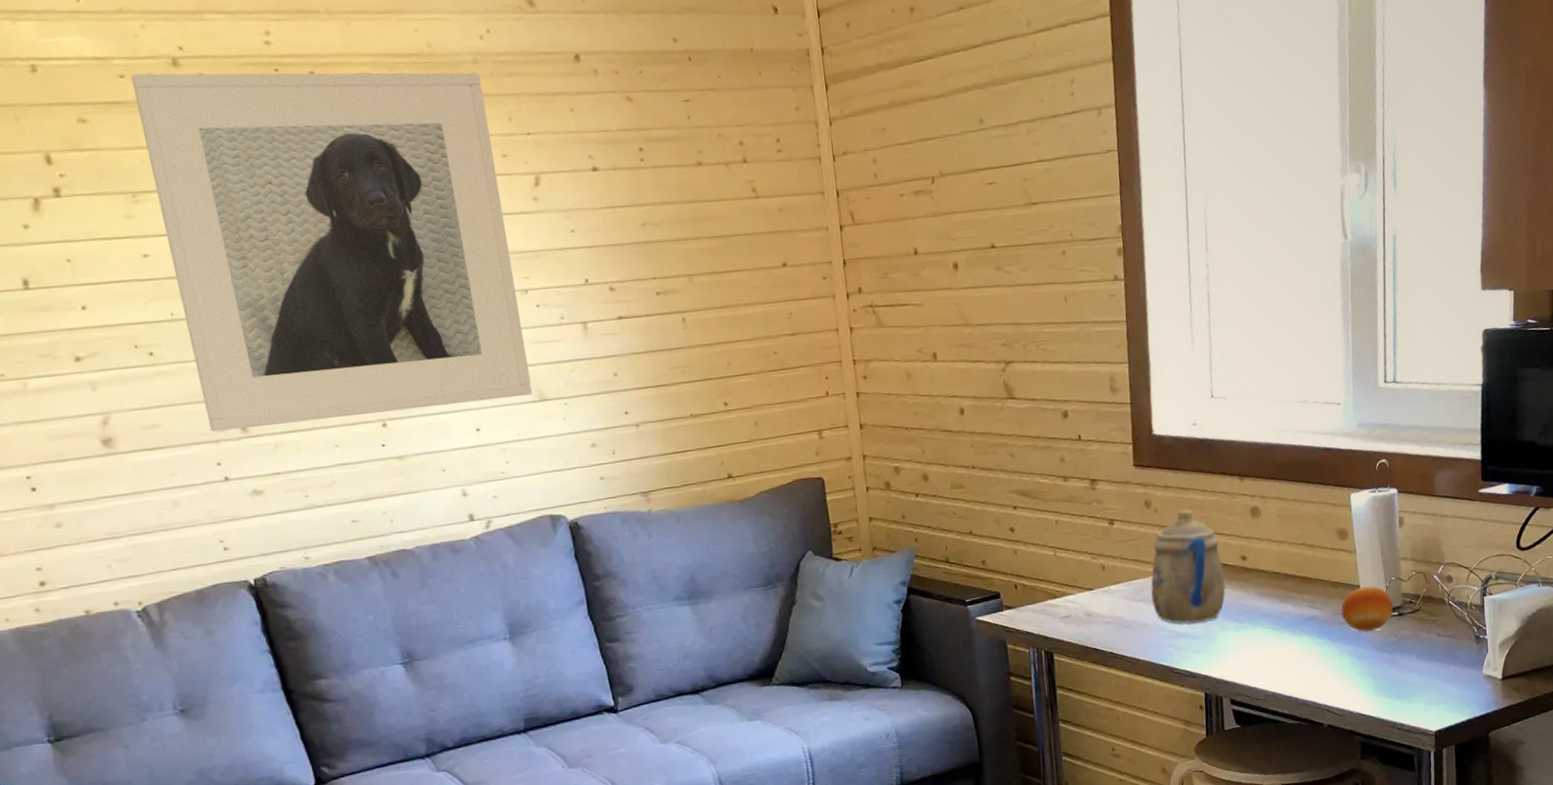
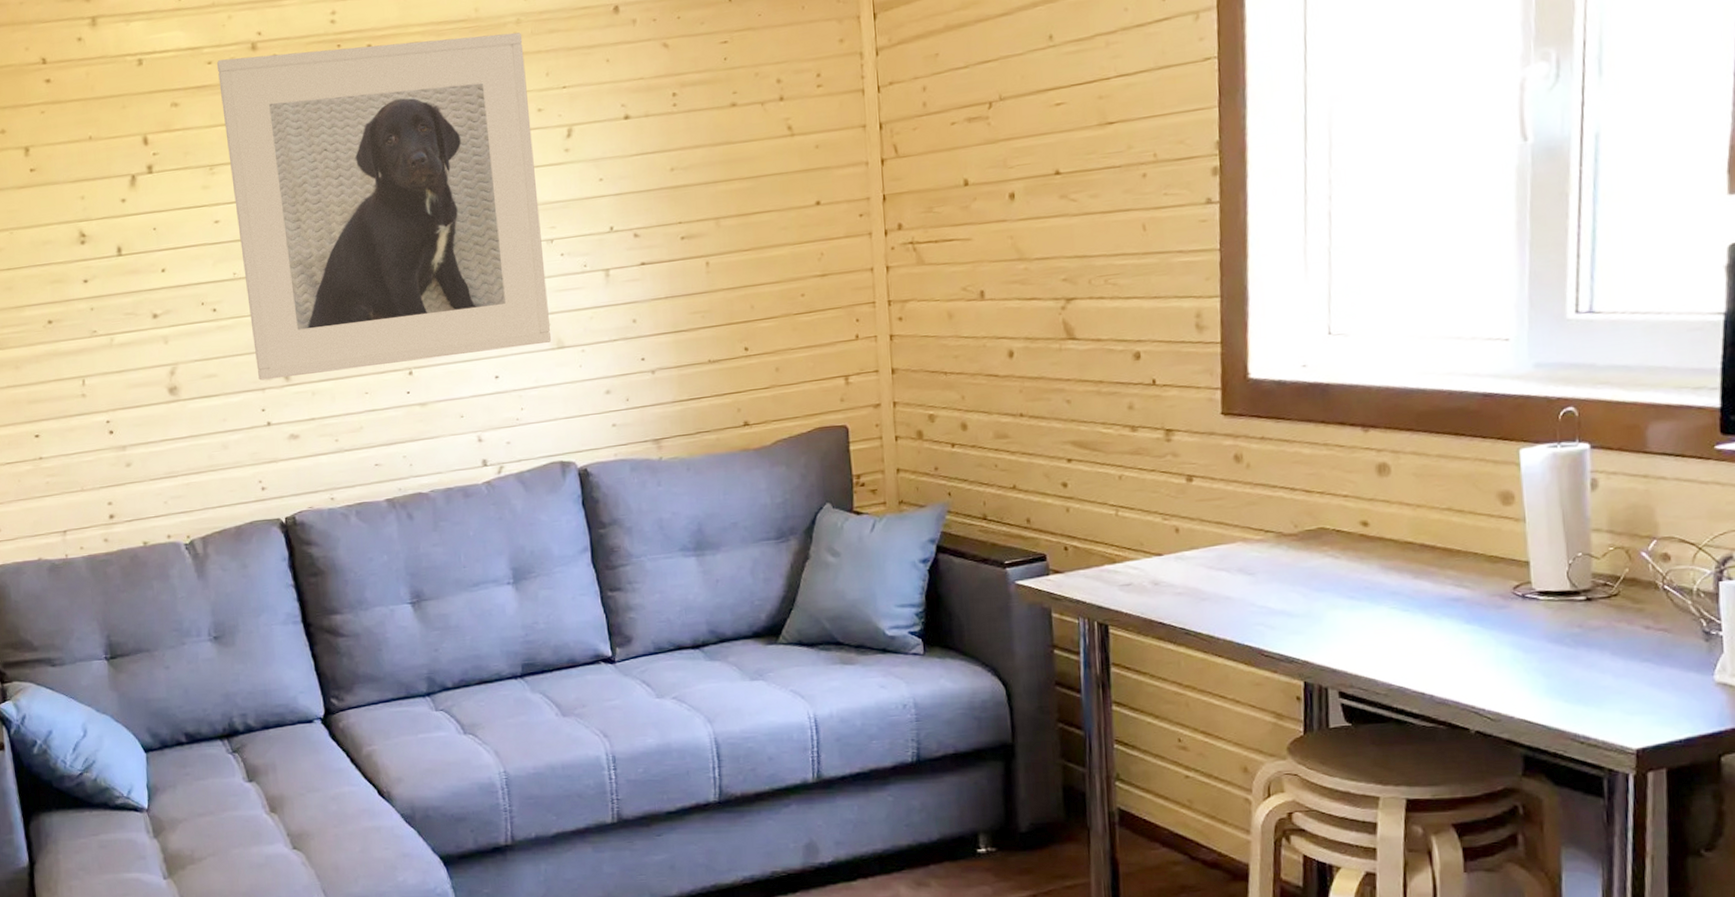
teapot: present [1151,509,1226,624] -> none [1237,464,1339,599]
fruit: present [1341,586,1393,632] -> none [1500,562,1578,620]

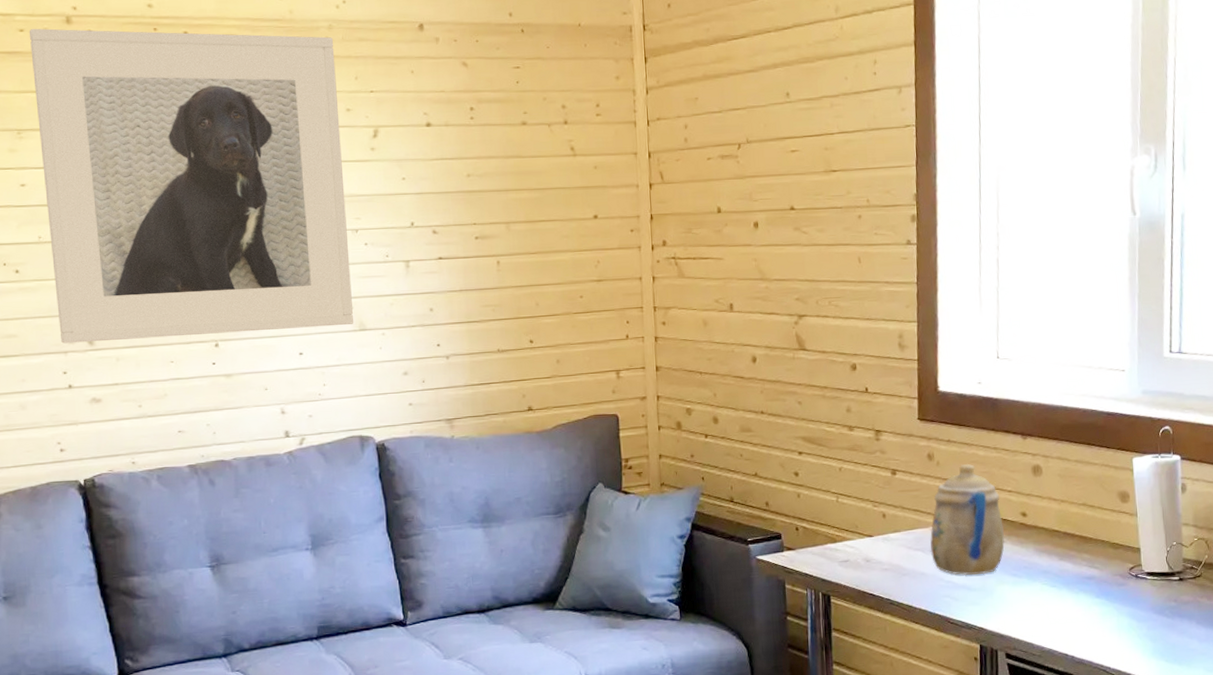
teapot: none [1237,464,1339,599] -> present [930,463,1005,576]

